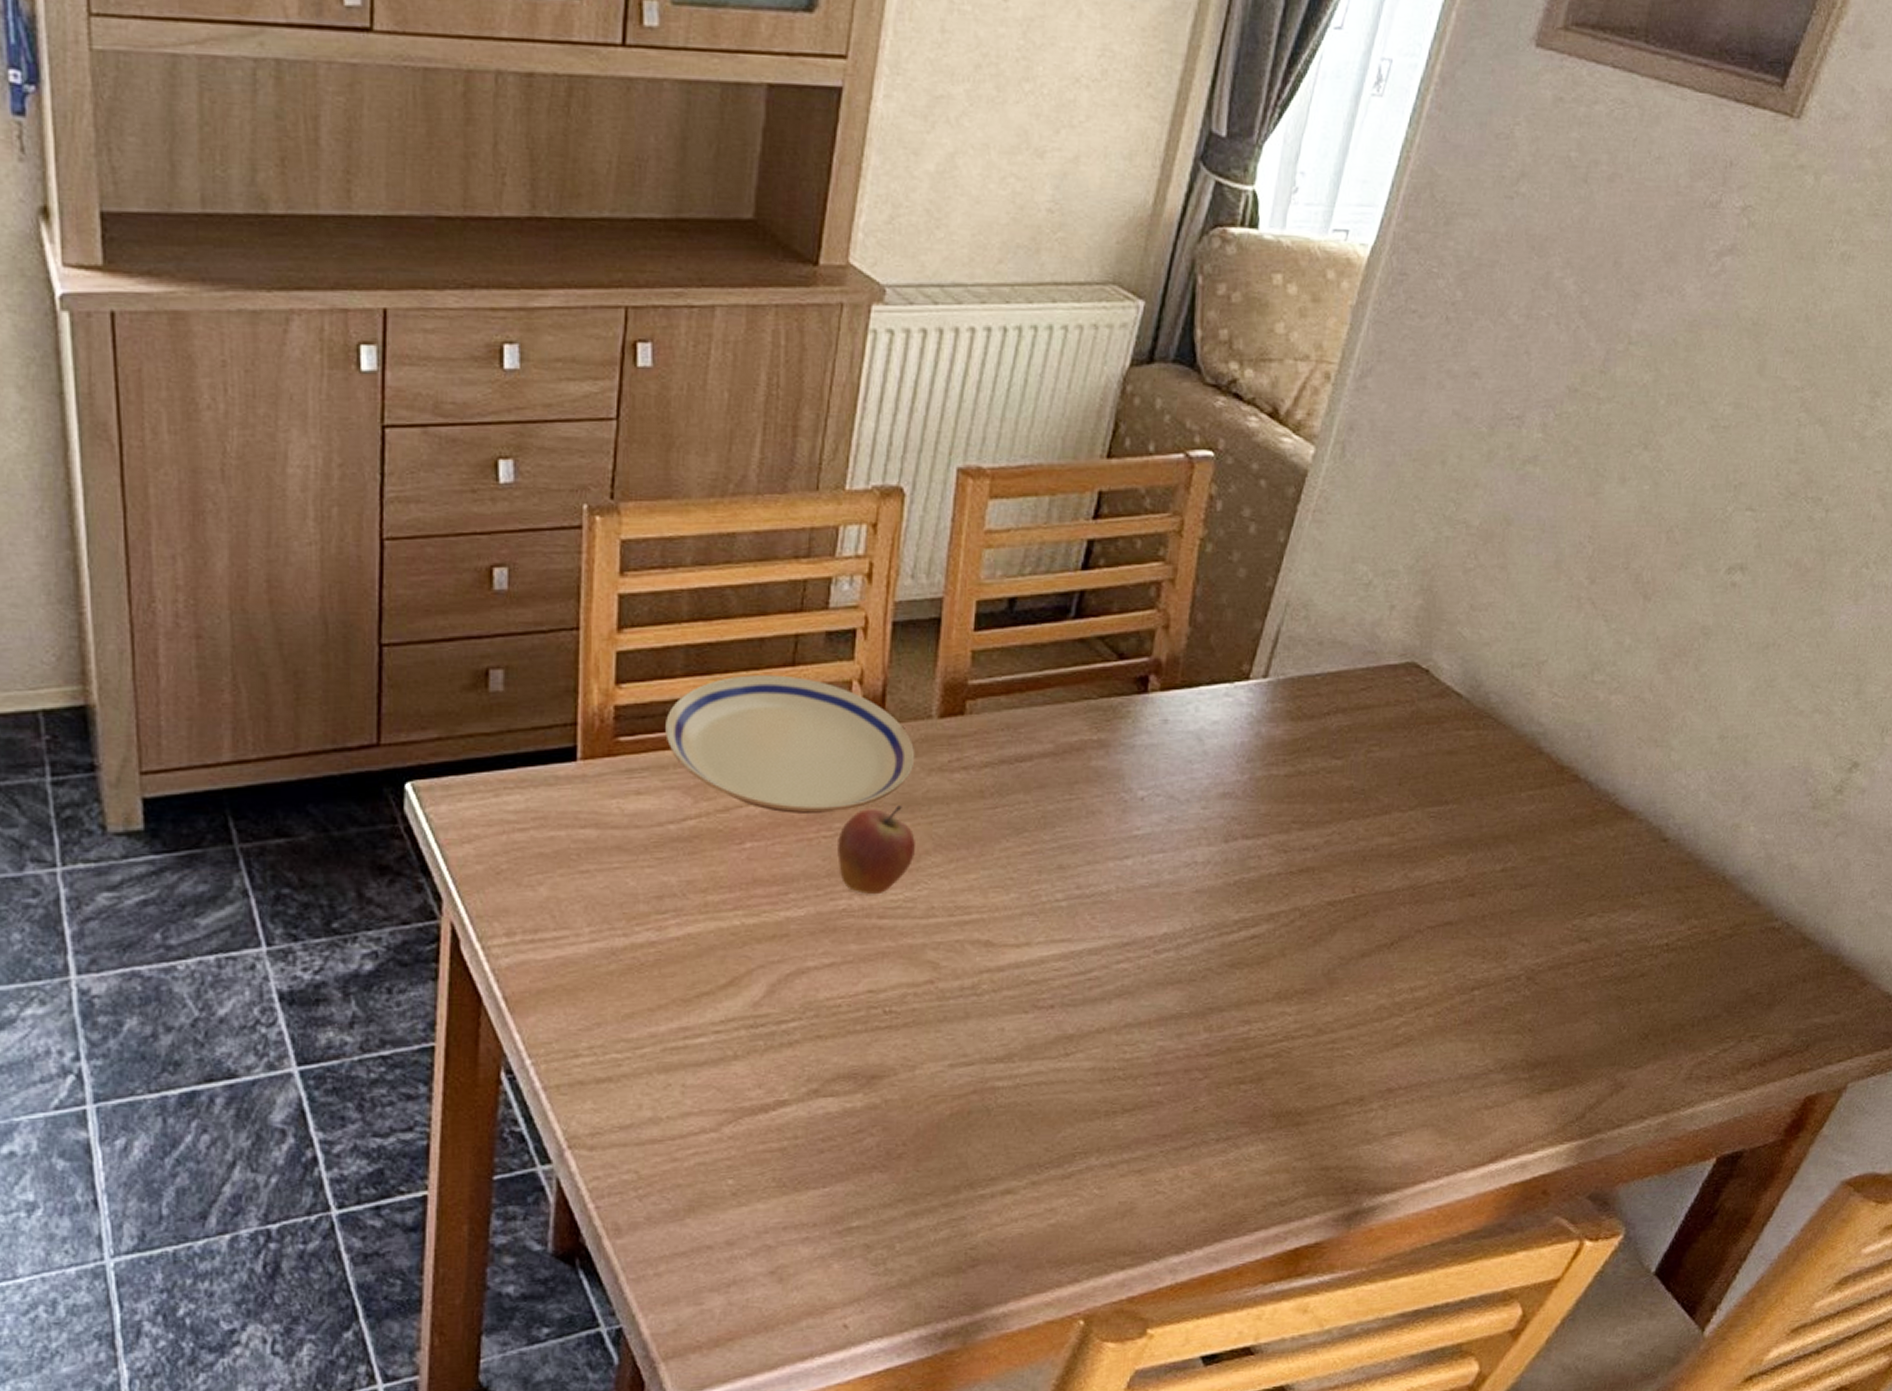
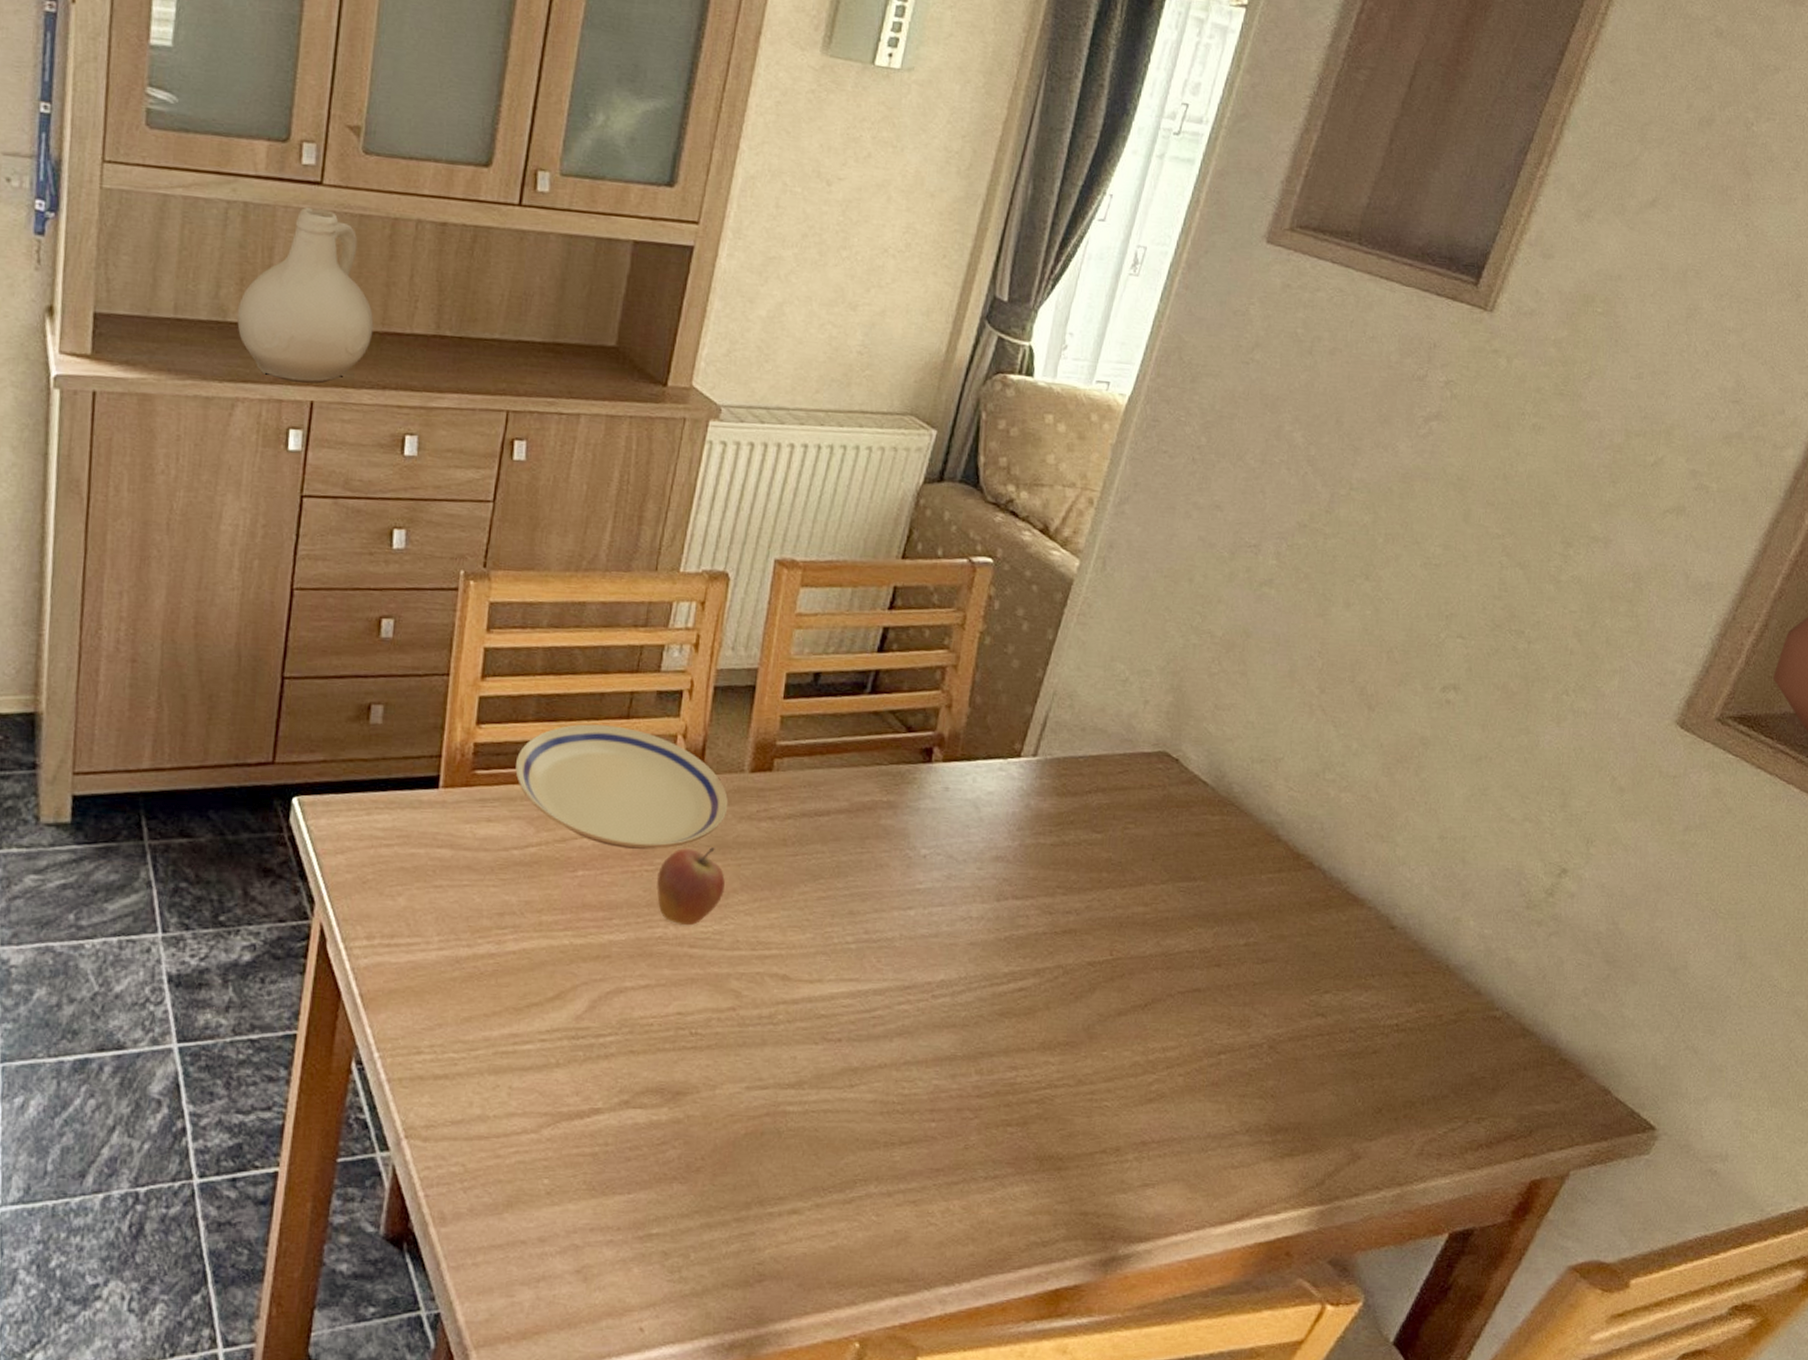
ceramic jug: none [280,61,453,287] -> present [236,206,374,384]

